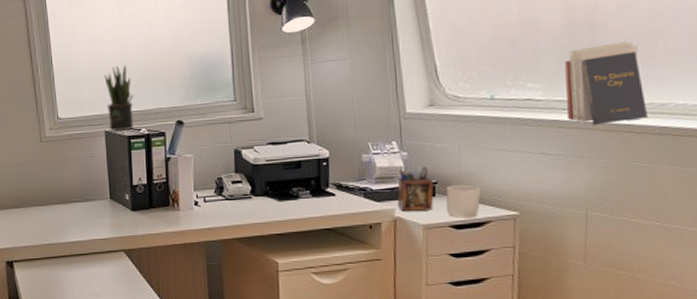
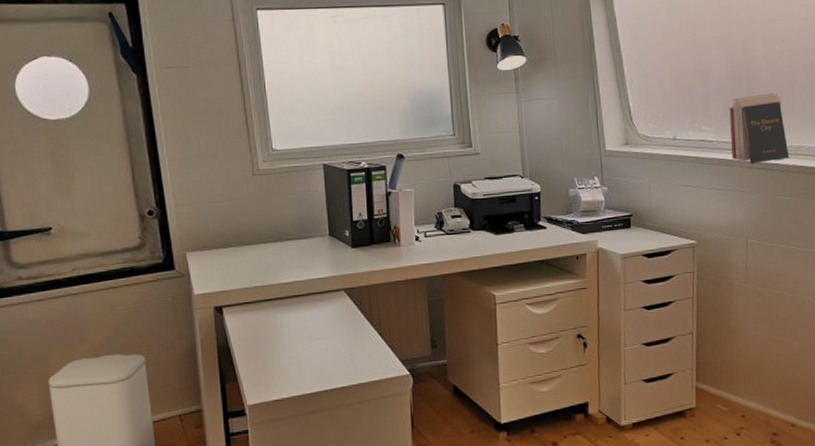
potted plant: present [104,64,134,132] -> none [322,95,354,165]
desk organizer: present [397,167,434,212] -> none [599,200,630,242]
mug: present [446,184,481,219] -> none [639,216,667,248]

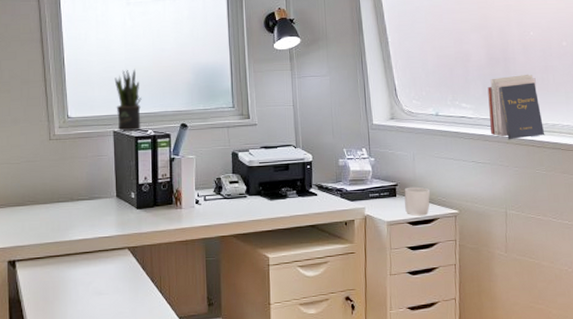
potted plant: none [322,95,354,165] -> present [114,69,142,132]
mug: none [639,216,667,248] -> present [404,186,431,216]

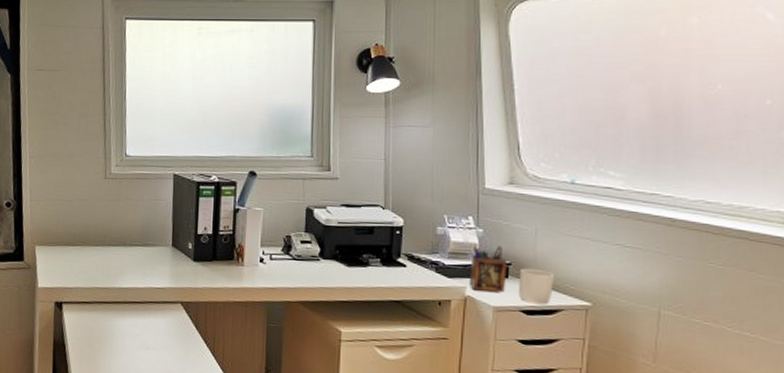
potted plant: present [114,69,142,132] -> none [178,107,207,176]
desk organizer: none [367,171,395,210] -> present [470,246,507,294]
books: present [487,74,545,140] -> none [647,139,727,222]

